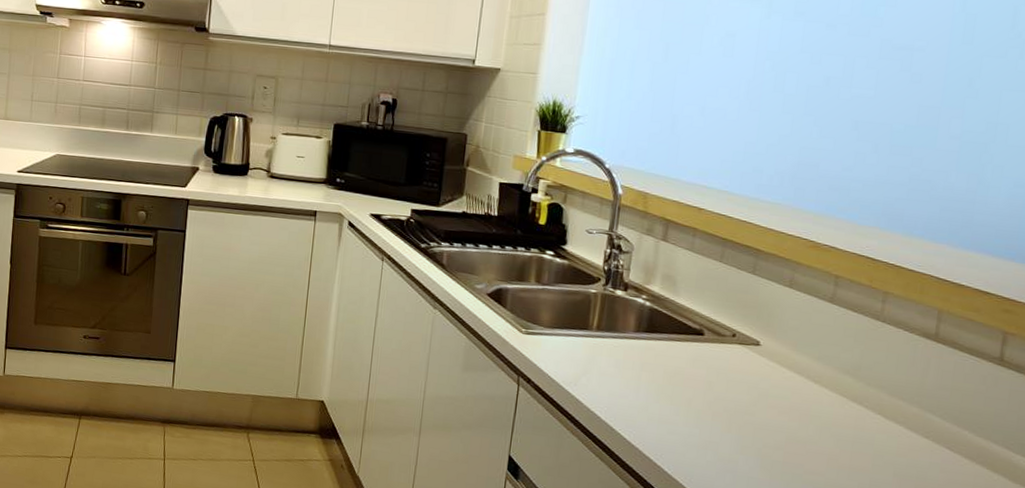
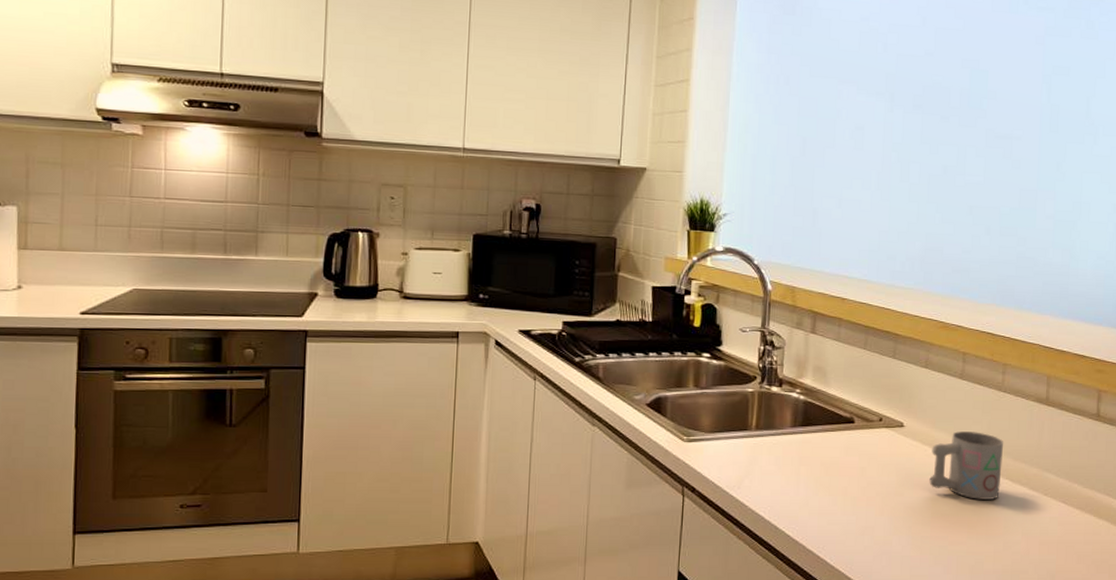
mug: none [785,357,878,434] -> present [929,431,1003,500]

